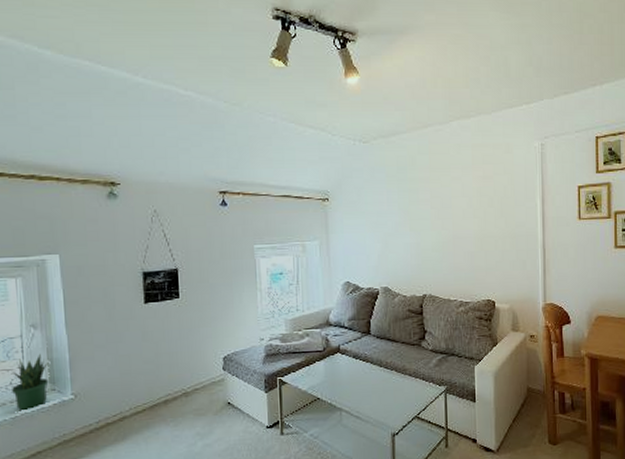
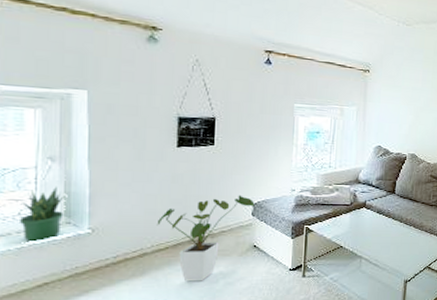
house plant: none [132,348,225,445] -> present [156,195,255,282]

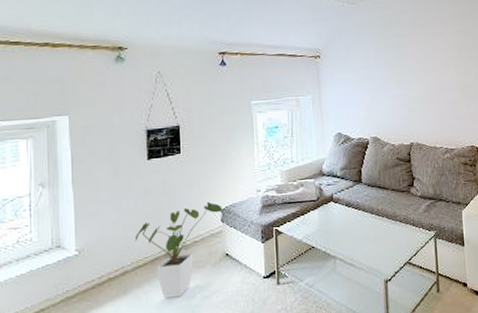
planter: present [20,186,66,241] -> none [18,211,55,268]

